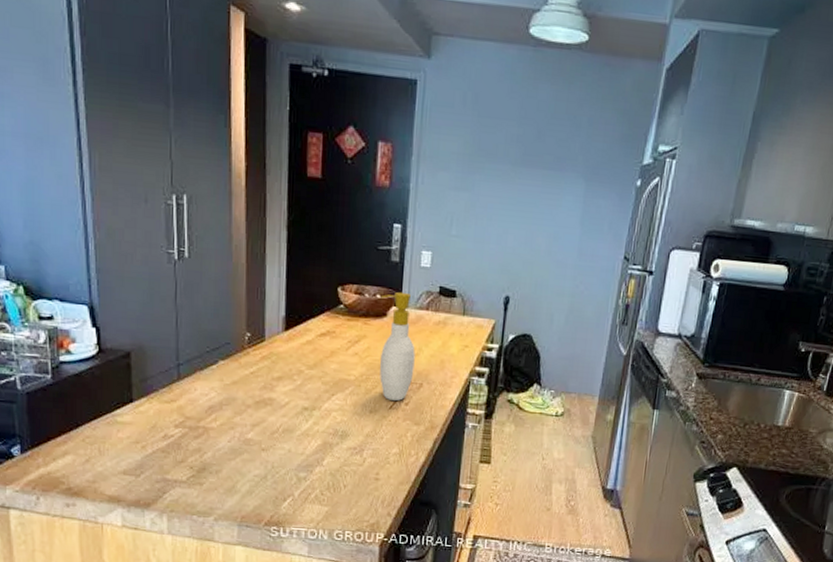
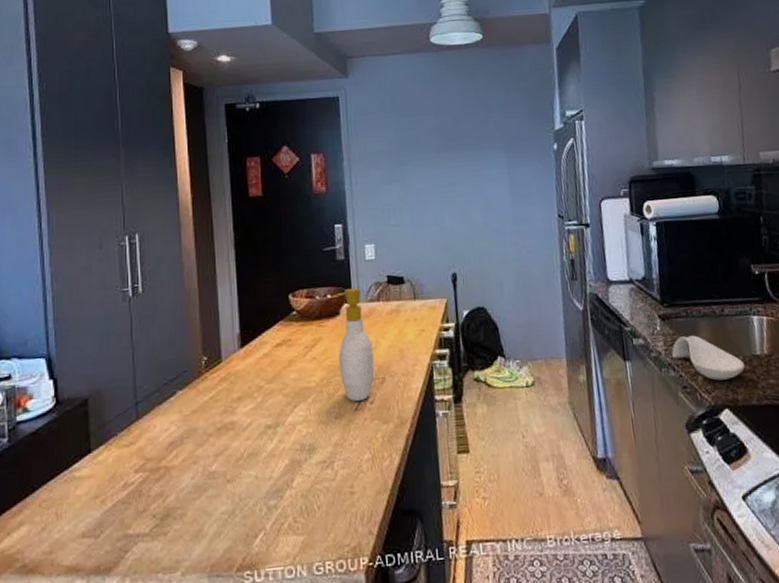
spoon rest: none [699,396,764,443] -> present [672,335,745,381]

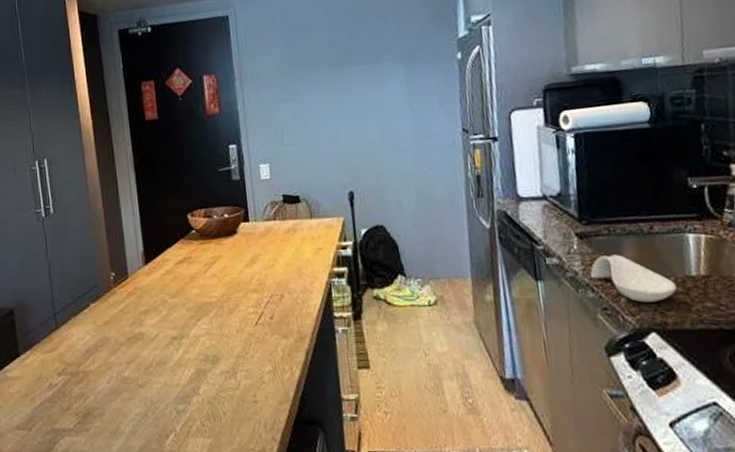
soap bottle: present [332,288,375,401] -> none [229,207,273,316]

